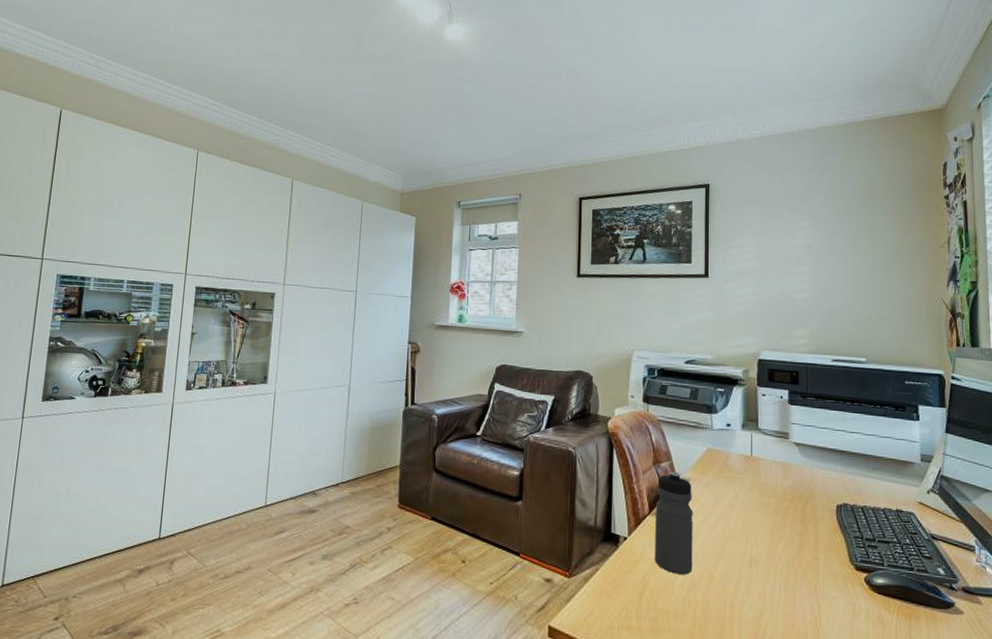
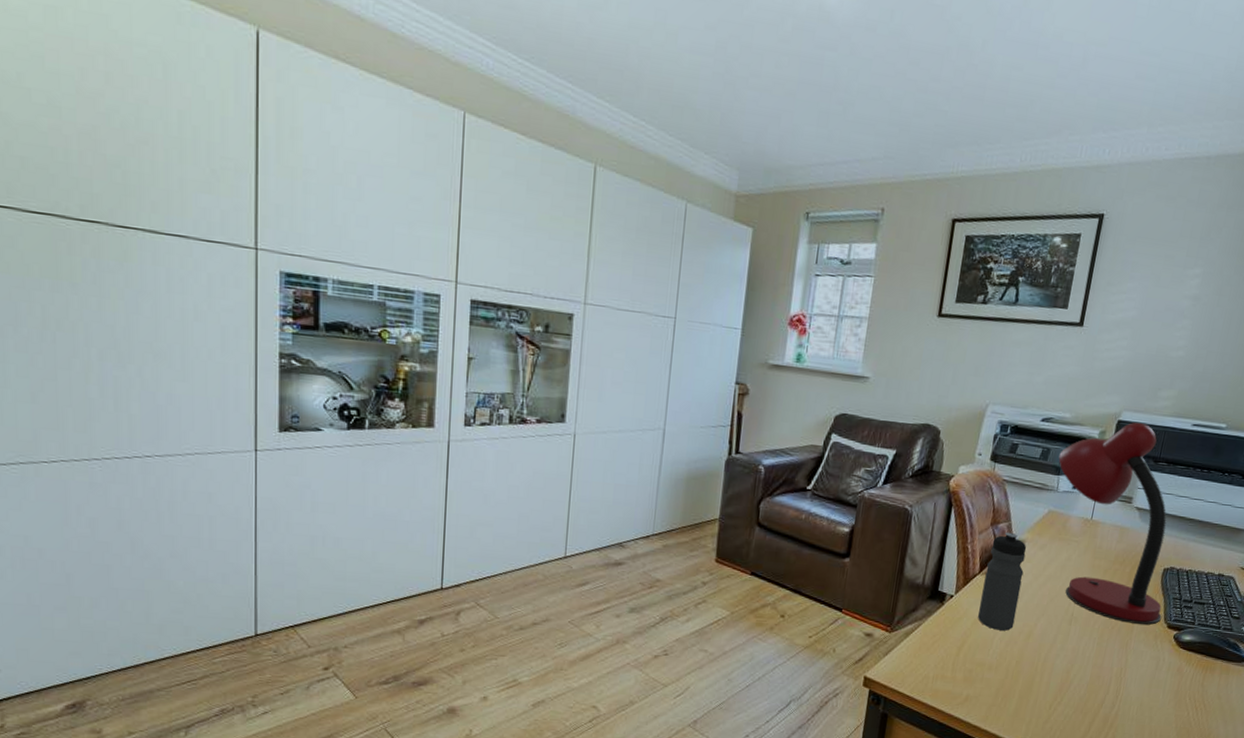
desk lamp: none [708,360,846,567] -> present [1058,422,1167,625]

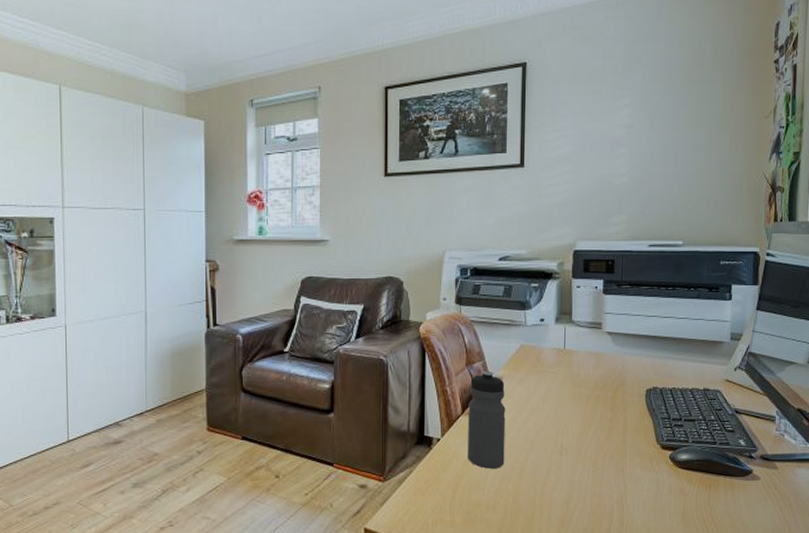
desk lamp: present [1058,422,1167,625] -> none [522,249,653,448]

